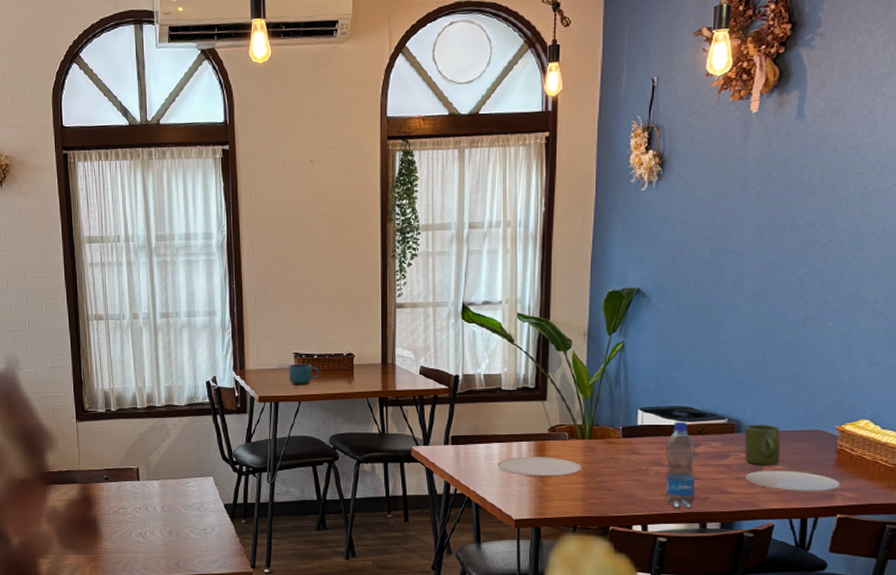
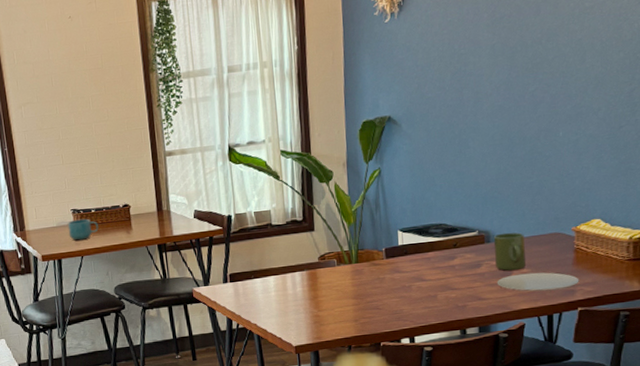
plate: present [497,456,582,478] -> none [274,284,352,305]
bottle: present [665,421,696,508] -> none [425,237,455,318]

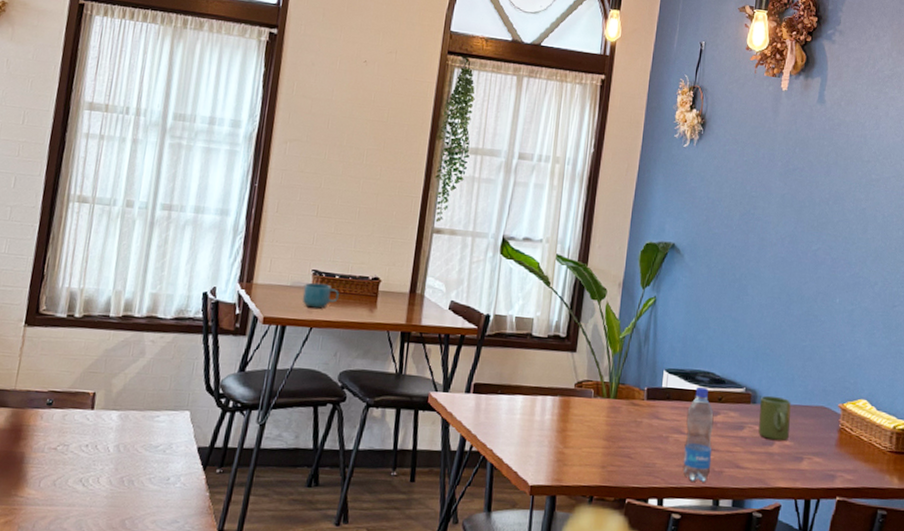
bottle: none [425,237,455,318] -> present [682,386,714,482]
plate: present [497,272,579,292] -> none [757,445,841,473]

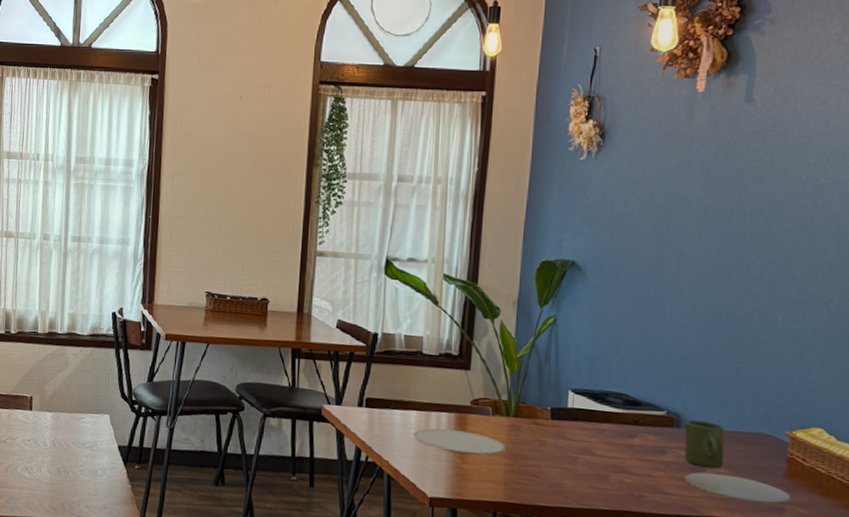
cup: present [302,282,339,309] -> none [198,303,231,327]
plate: none [518,412,605,439] -> present [413,428,506,455]
bottle: present [682,386,714,482] -> none [596,407,630,506]
plate: none [757,445,841,473] -> present [684,472,791,505]

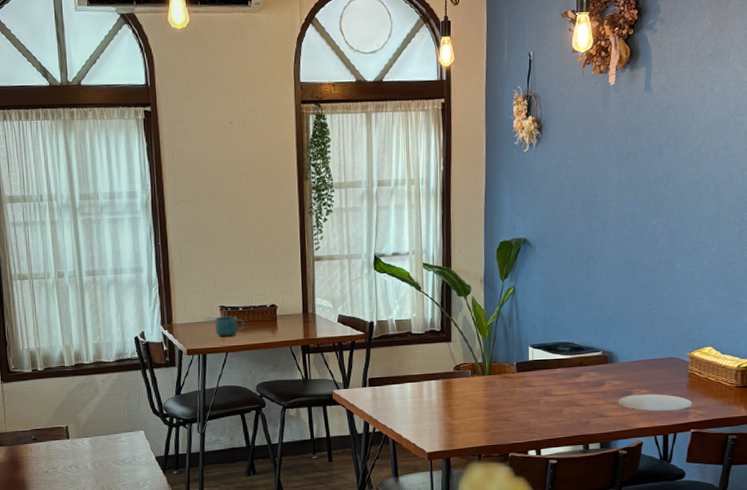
cup: none [198,303,231,327] -> present [214,316,245,337]
plate: present [413,428,506,455] -> none [410,393,484,413]
cup: present [684,419,724,469] -> none [616,354,645,391]

